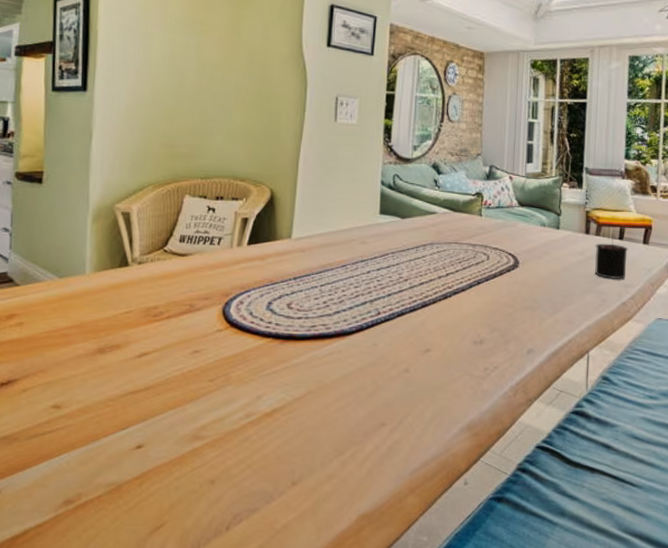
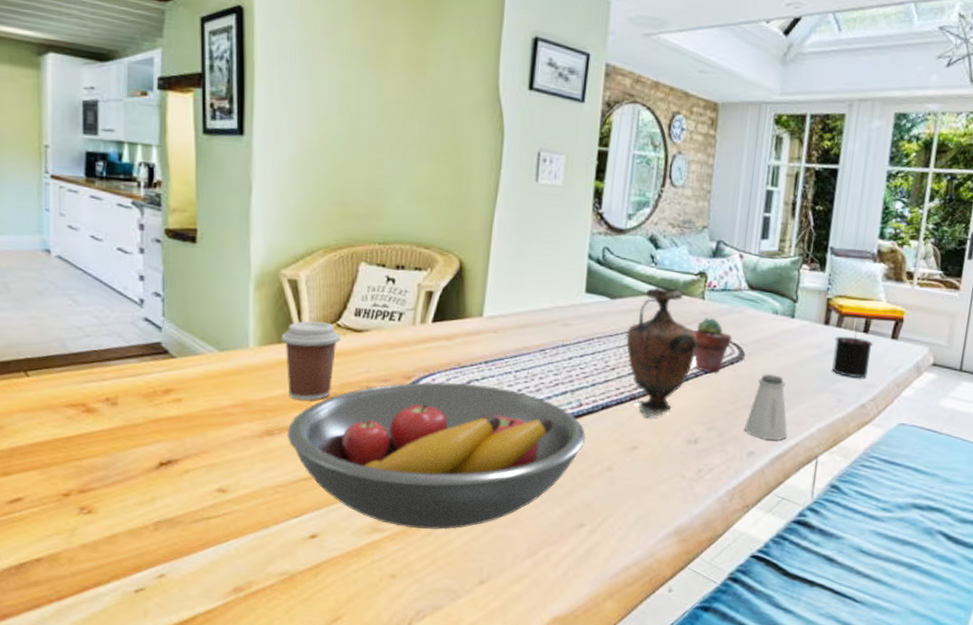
coffee cup: none [114,248,167,320] -> present [281,321,340,401]
fruit bowl: none [117,298,384,436] -> present [286,382,585,530]
vase: none [416,207,479,323] -> present [626,287,698,419]
potted succulent: none [474,232,508,280] -> present [693,318,733,373]
saltshaker: none [523,278,561,339] -> present [744,373,788,440]

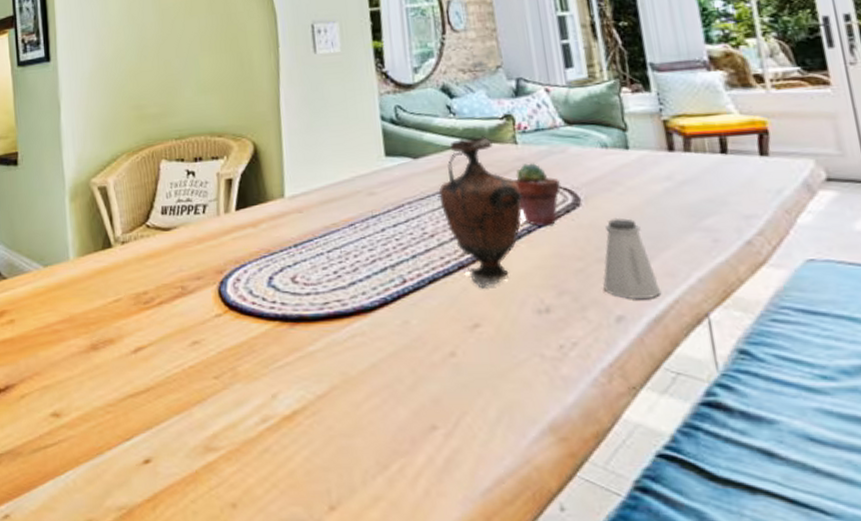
coffee cup: present [281,321,340,401] -> none [97,224,151,309]
fruit bowl: present [286,382,585,530] -> none [110,270,418,446]
candle: present [832,326,874,379] -> none [686,147,742,210]

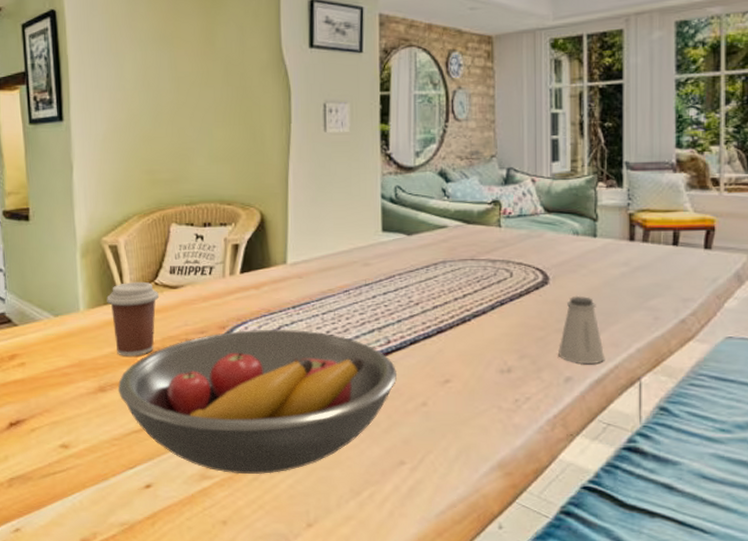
coffee cup: none [97,224,151,309] -> present [106,281,159,356]
fruit bowl: none [110,270,418,446] -> present [117,329,397,475]
vase: present [439,136,523,289] -> none [427,218,500,351]
potted succulent: present [513,163,561,226] -> none [493,245,535,299]

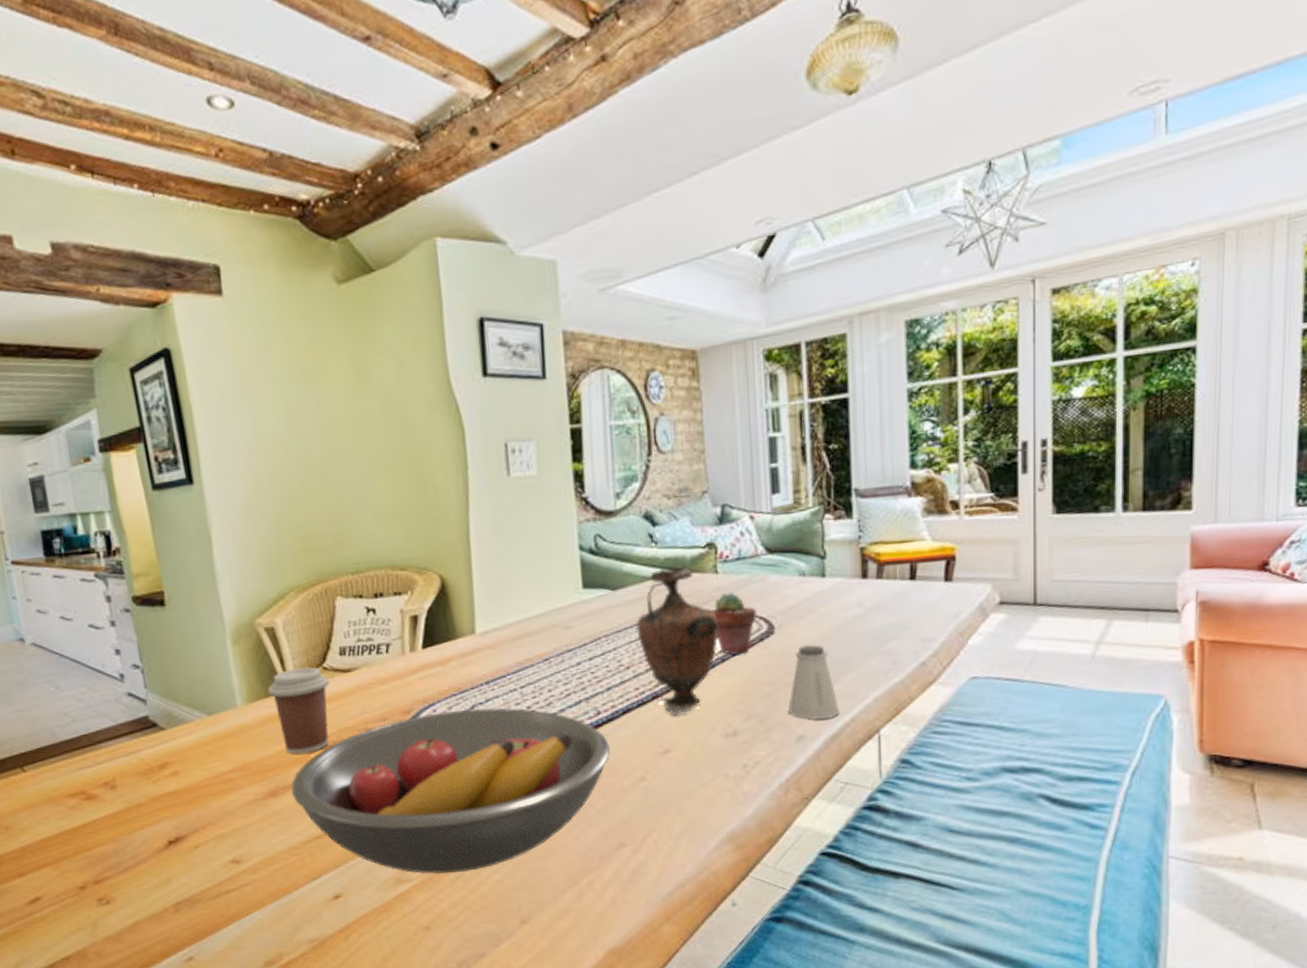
vase: none [427,218,500,351] -> present [636,565,719,717]
potted succulent: none [493,245,535,299] -> present [711,593,758,655]

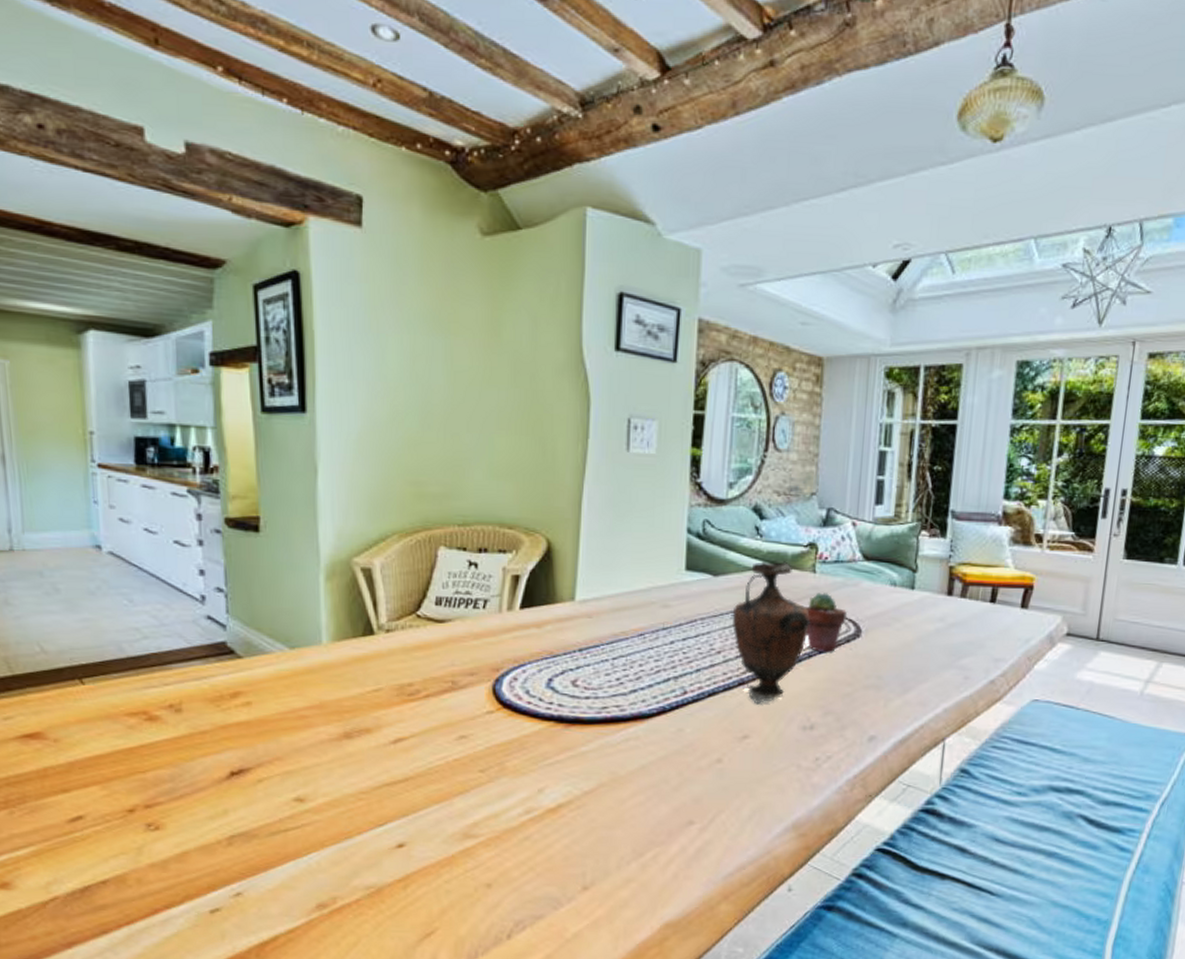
coffee cup: present [267,667,329,754] -> none [356,612,421,699]
fruit bowl: present [290,707,610,875] -> none [367,674,691,834]
saltshaker: present [788,644,840,721] -> none [864,650,912,723]

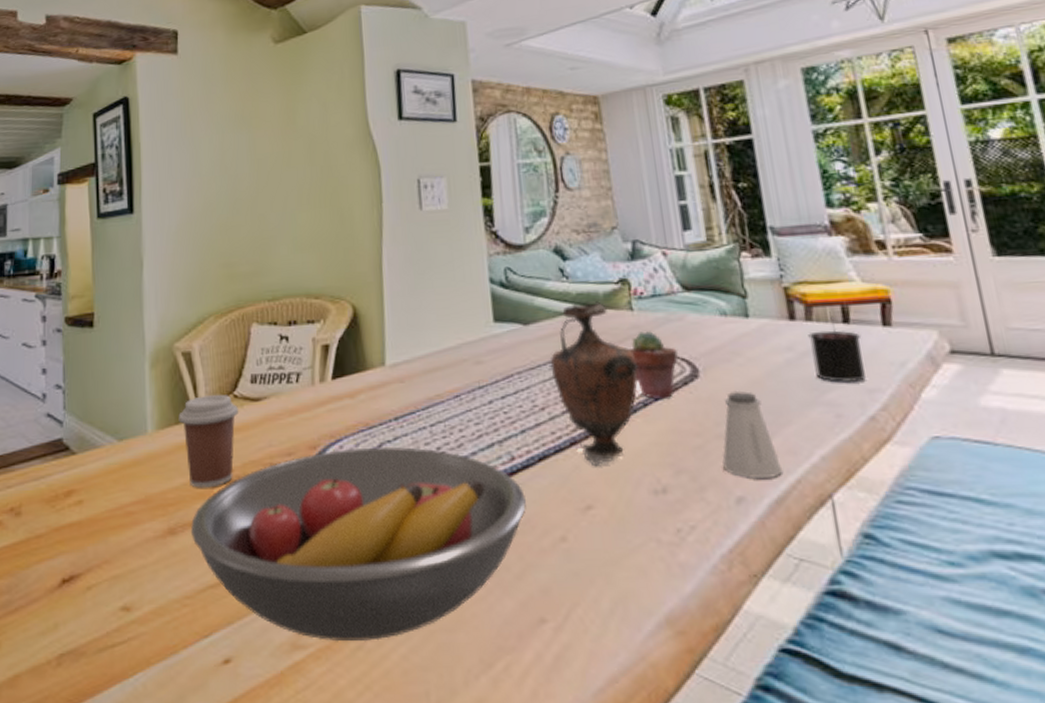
coffee cup: none [356,612,421,699] -> present [178,394,238,488]
fruit bowl: none [367,674,691,834] -> present [190,446,526,642]
saltshaker: none [864,650,912,723] -> present [722,390,783,480]
candle: none [957,595,1002,653] -> present [808,316,866,383]

